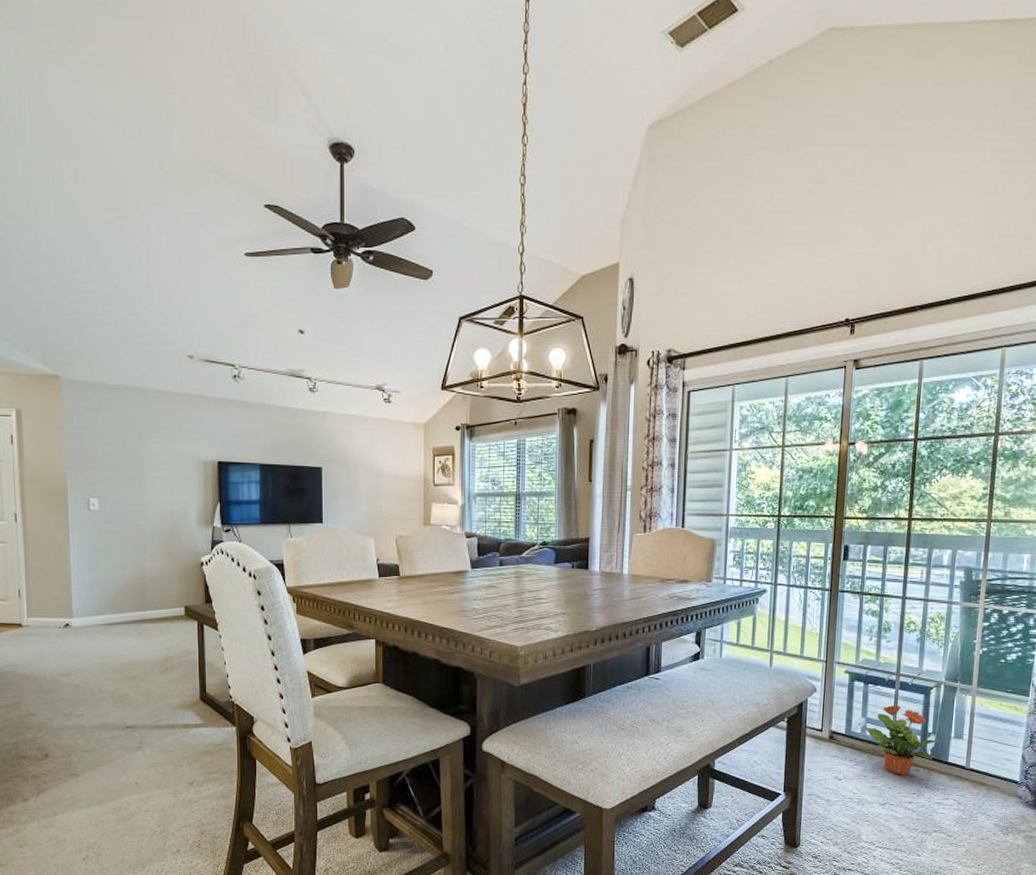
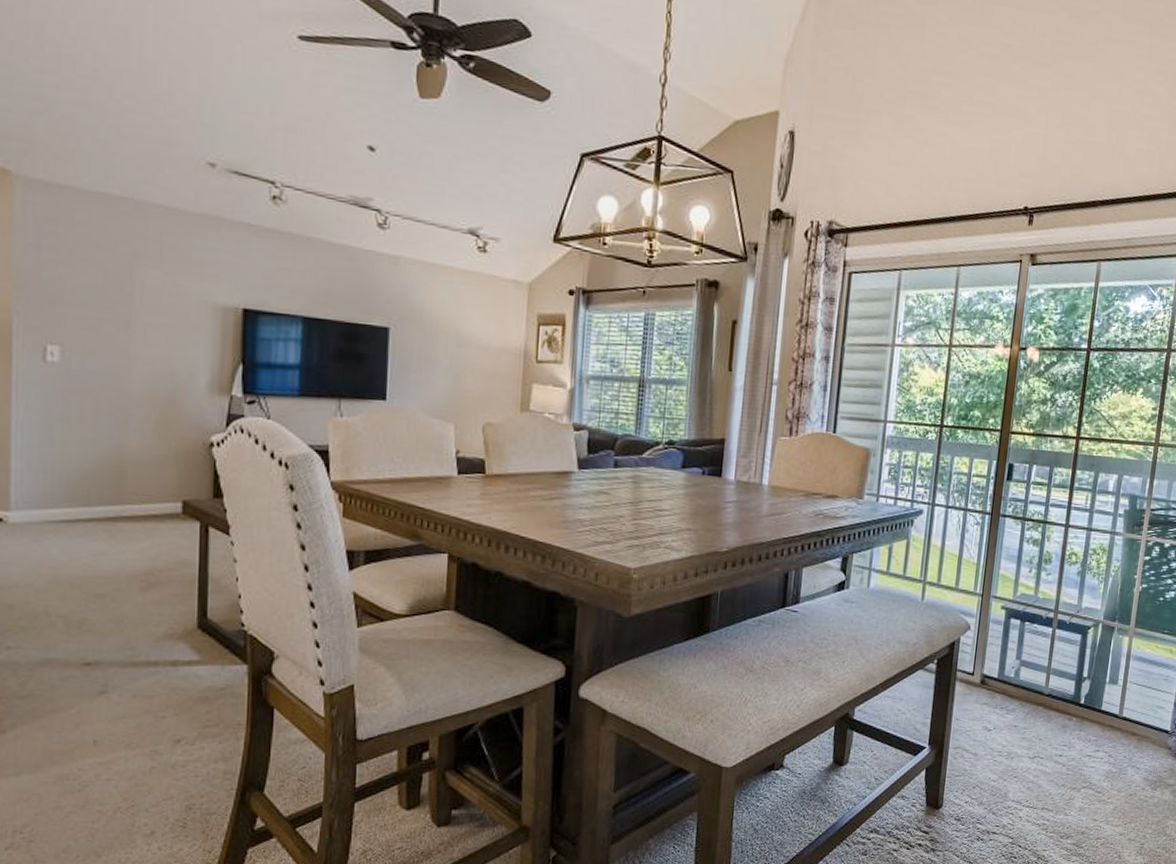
potted plant: present [864,704,938,776] -> none [1017,645,1093,726]

